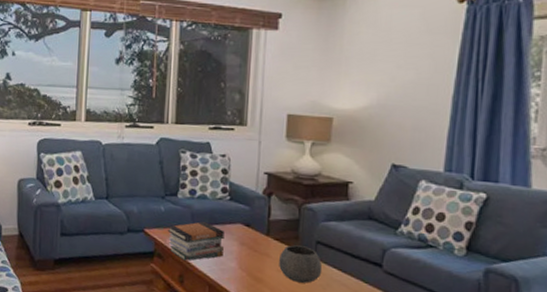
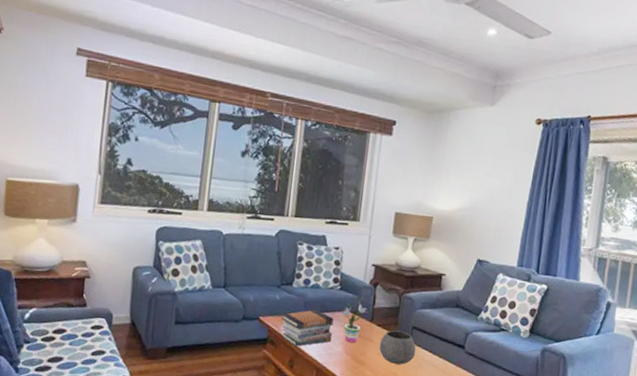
potted plant: none [231,206,263,258] -> present [339,295,368,342]

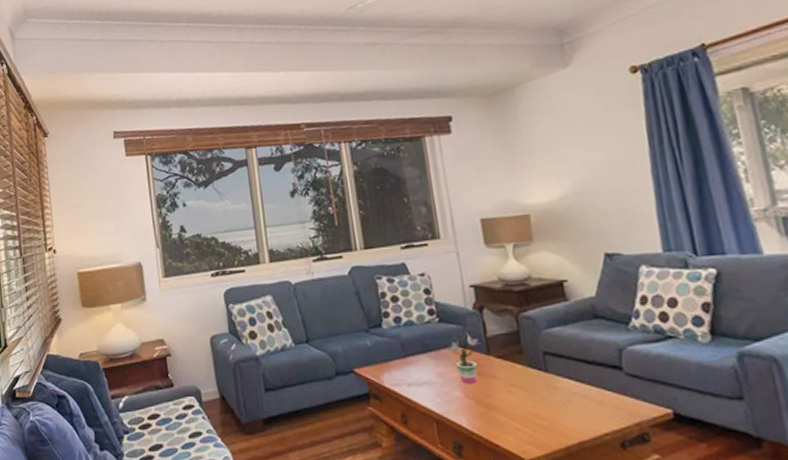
book stack: present [281,309,334,347] -> none [378,351,445,398]
bowl: present [379,330,416,365] -> none [506,360,558,402]

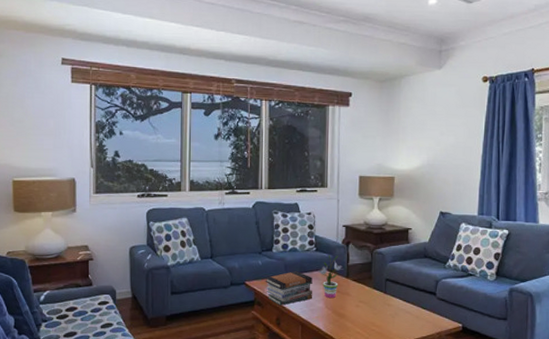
book stack: none [378,351,445,398] -> present [265,271,313,306]

